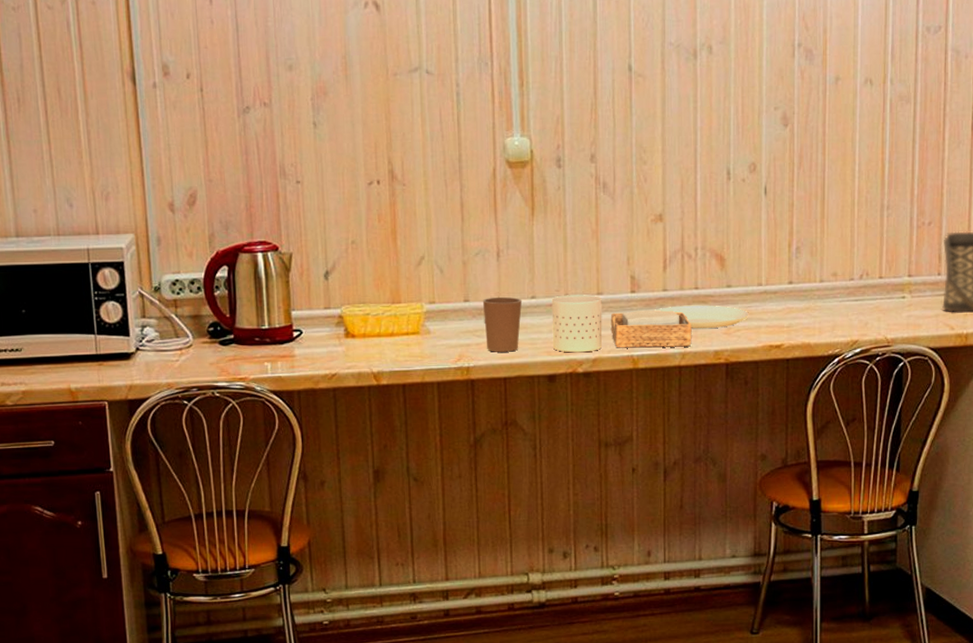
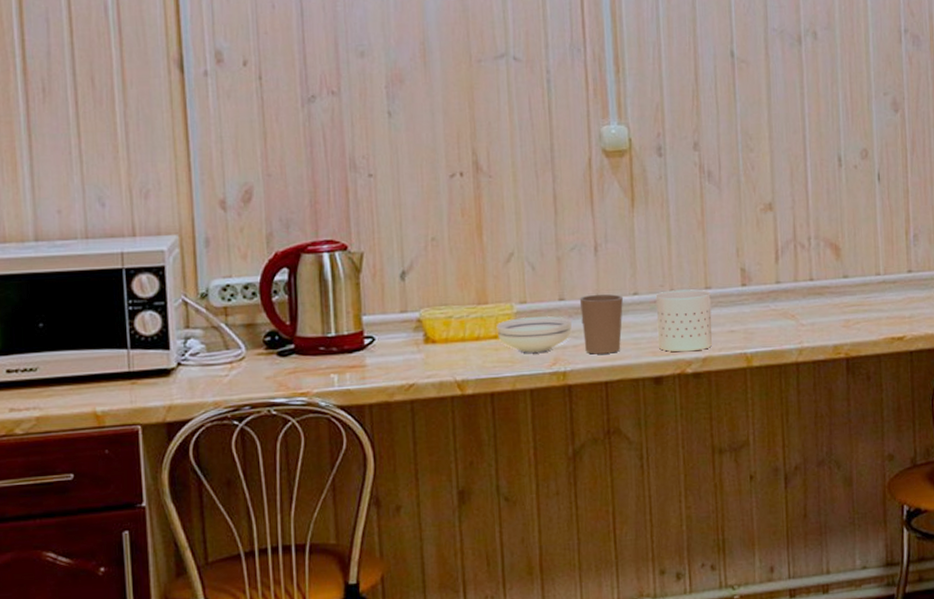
bowl: none [408,316,475,349] -> present [496,316,572,353]
napkin holder: present [610,309,692,348] -> none [720,303,809,346]
plate: present [654,305,749,329] -> none [767,297,868,323]

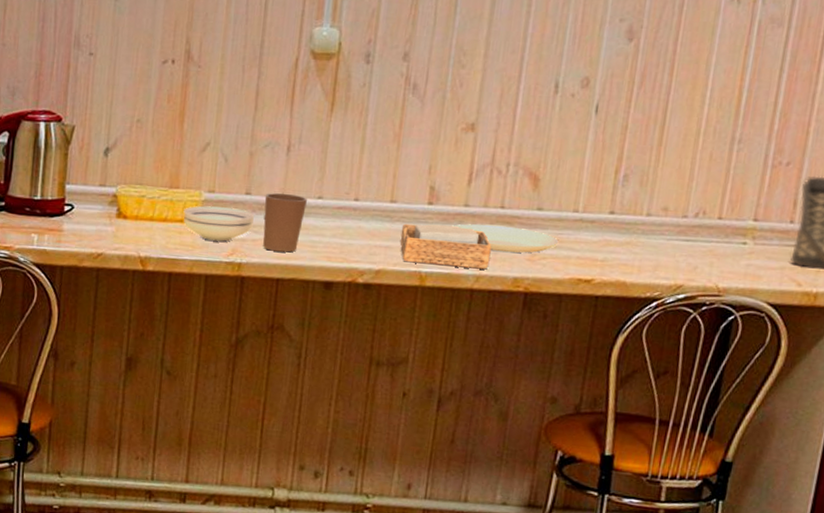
mug: present [655,289,712,352] -> none [334,199,395,263]
napkin holder: none [720,303,809,346] -> present [400,223,492,270]
plate: none [767,297,868,323] -> present [451,224,559,253]

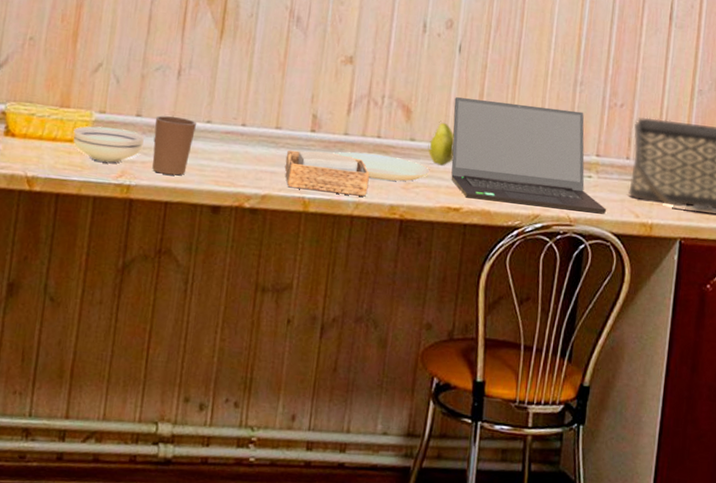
fruit: none [557,188,587,237] -> present [427,121,454,167]
laptop: none [582,162,763,283] -> present [451,97,607,214]

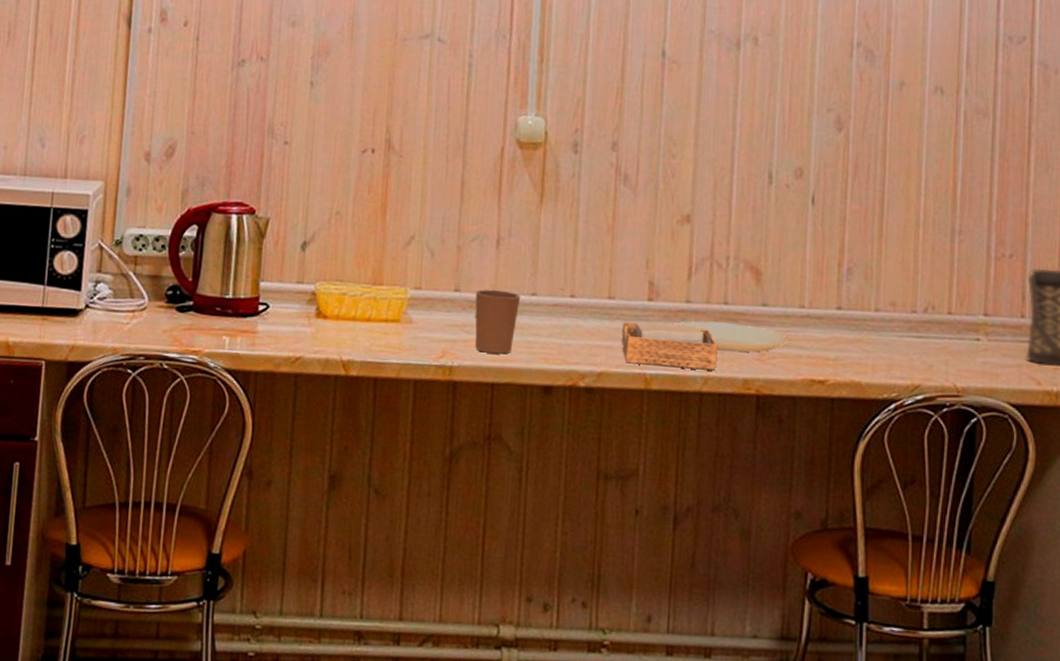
bowl: present [72,126,144,163] -> none [388,304,464,343]
fruit: present [427,121,454,167] -> none [783,282,814,334]
laptop: present [451,97,607,214] -> none [810,255,1001,382]

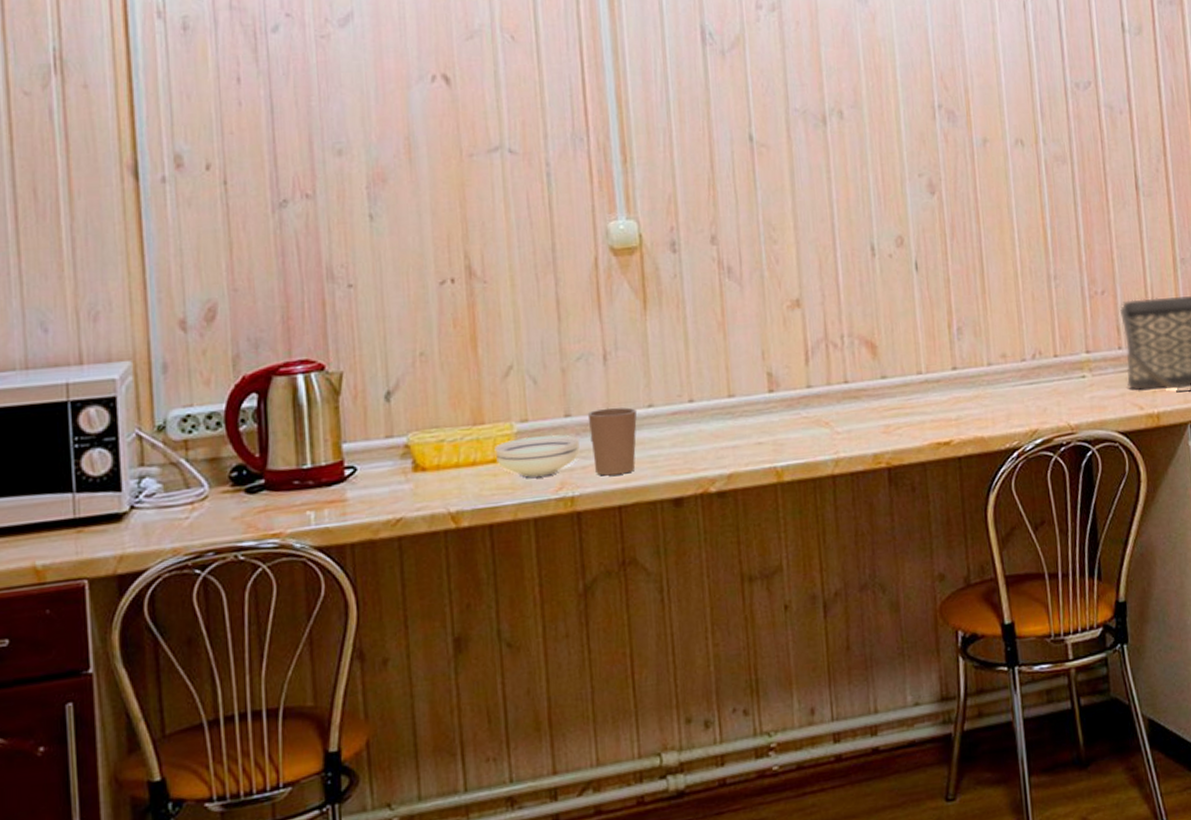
bowl: none [388,304,464,343] -> present [494,434,580,478]
napkin holder: present [621,321,718,371] -> none [746,409,846,460]
plate: present [674,321,787,353] -> none [797,400,910,430]

